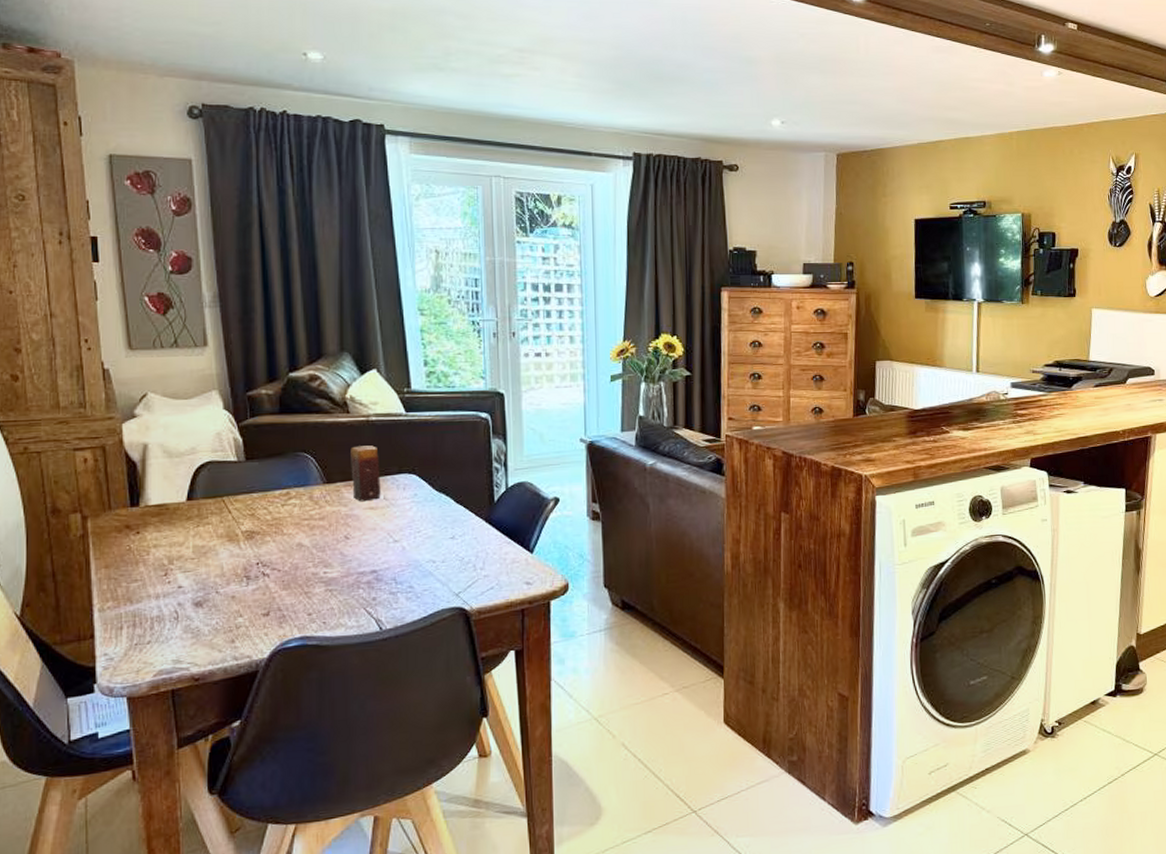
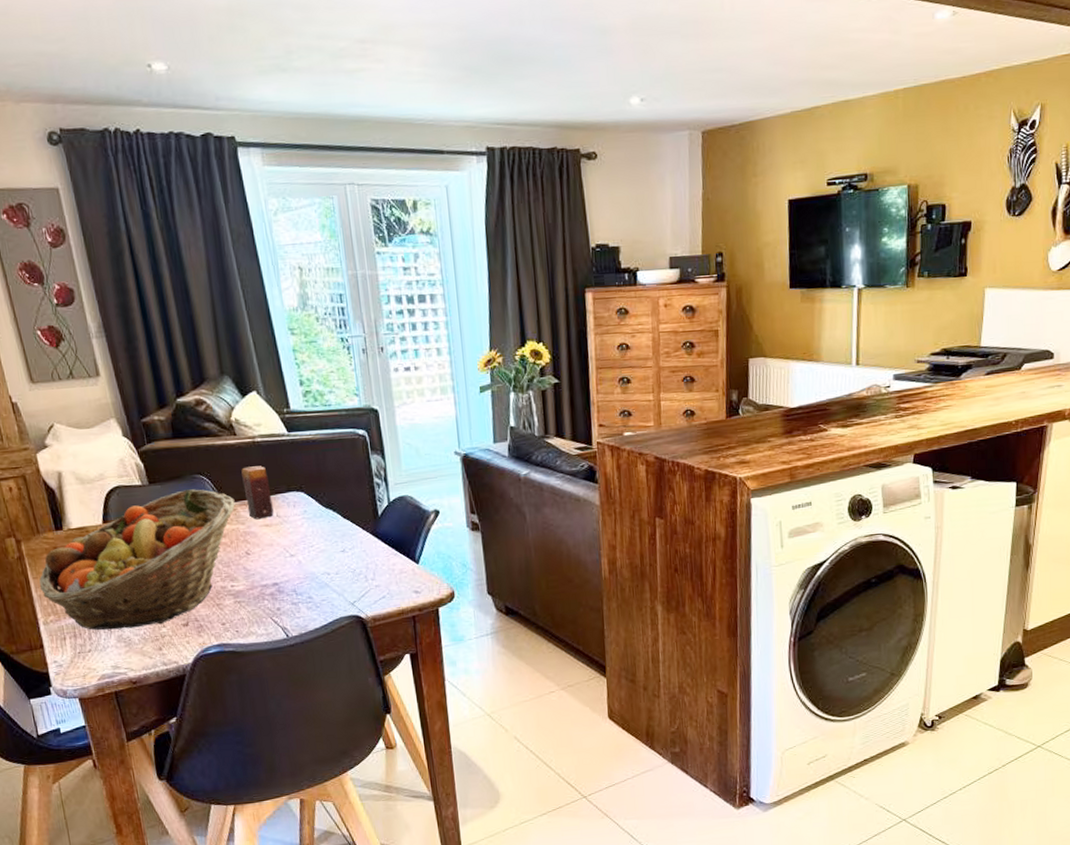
fruit basket: none [101,467,339,619] -> present [39,489,235,630]

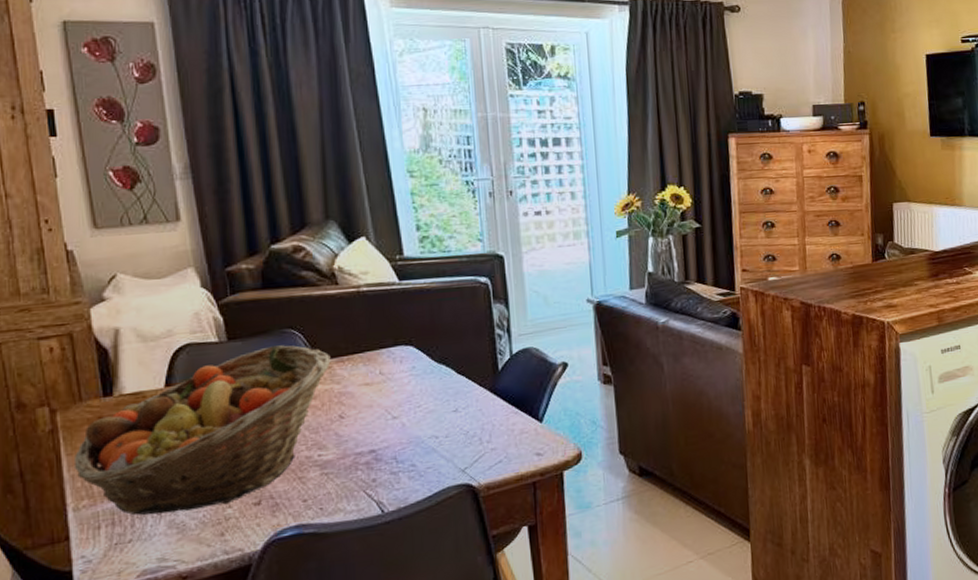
candle: present [241,466,274,520] -> none [341,318,376,378]

